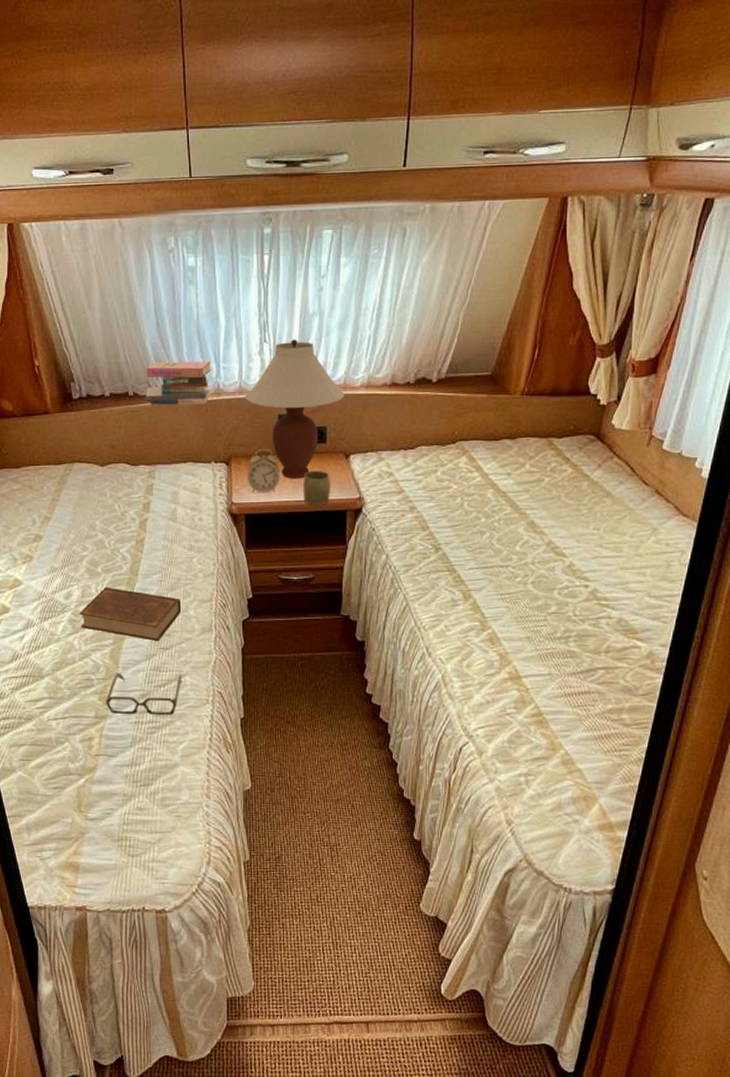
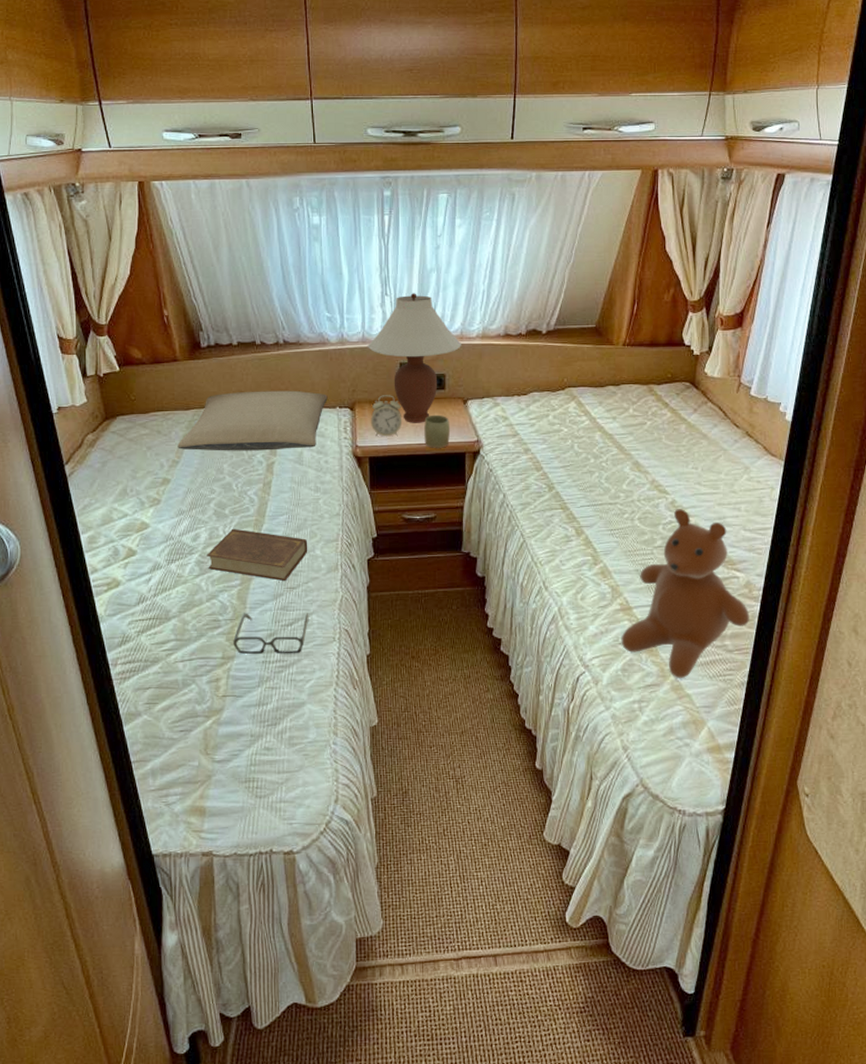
pillow: none [49,444,203,507] -> present [177,390,328,451]
books: present [145,360,211,405] -> none [272,312,335,354]
teddy bear: none [508,573,651,752] -> present [621,509,750,678]

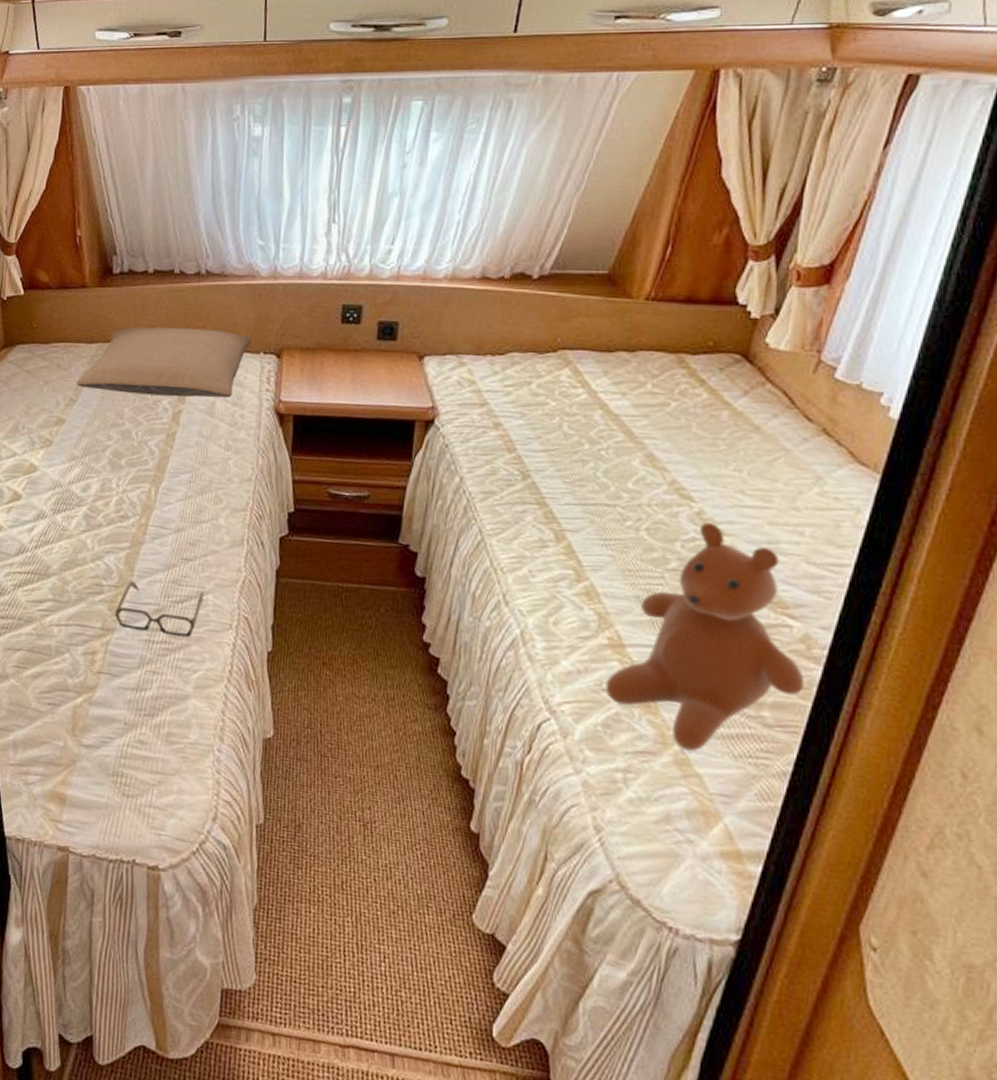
book: present [207,528,308,581] -> none [96,482,211,550]
table lamp: present [367,293,462,423] -> none [304,221,425,380]
alarm clock: present [370,395,401,437] -> none [299,342,339,393]
mug: present [424,414,451,448] -> none [364,370,399,412]

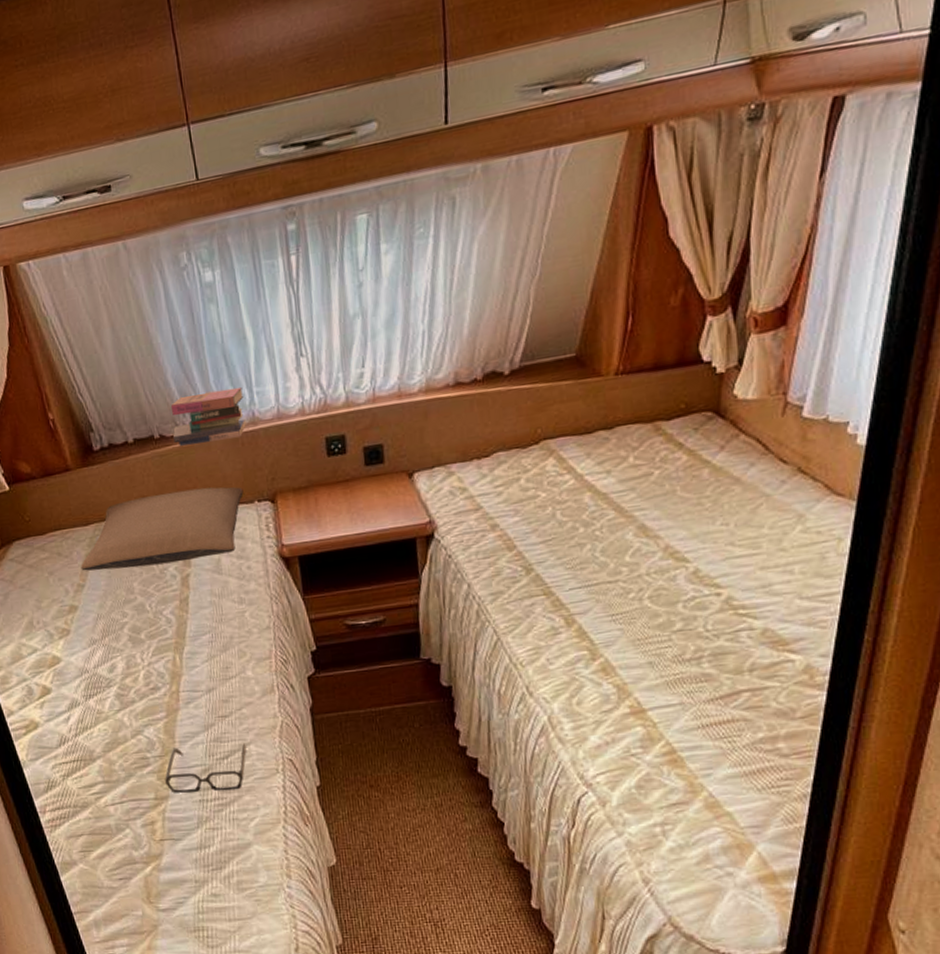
books: none [192,238,269,289] -> present [170,386,246,446]
teddy bear: present [605,522,805,751] -> none [633,579,813,793]

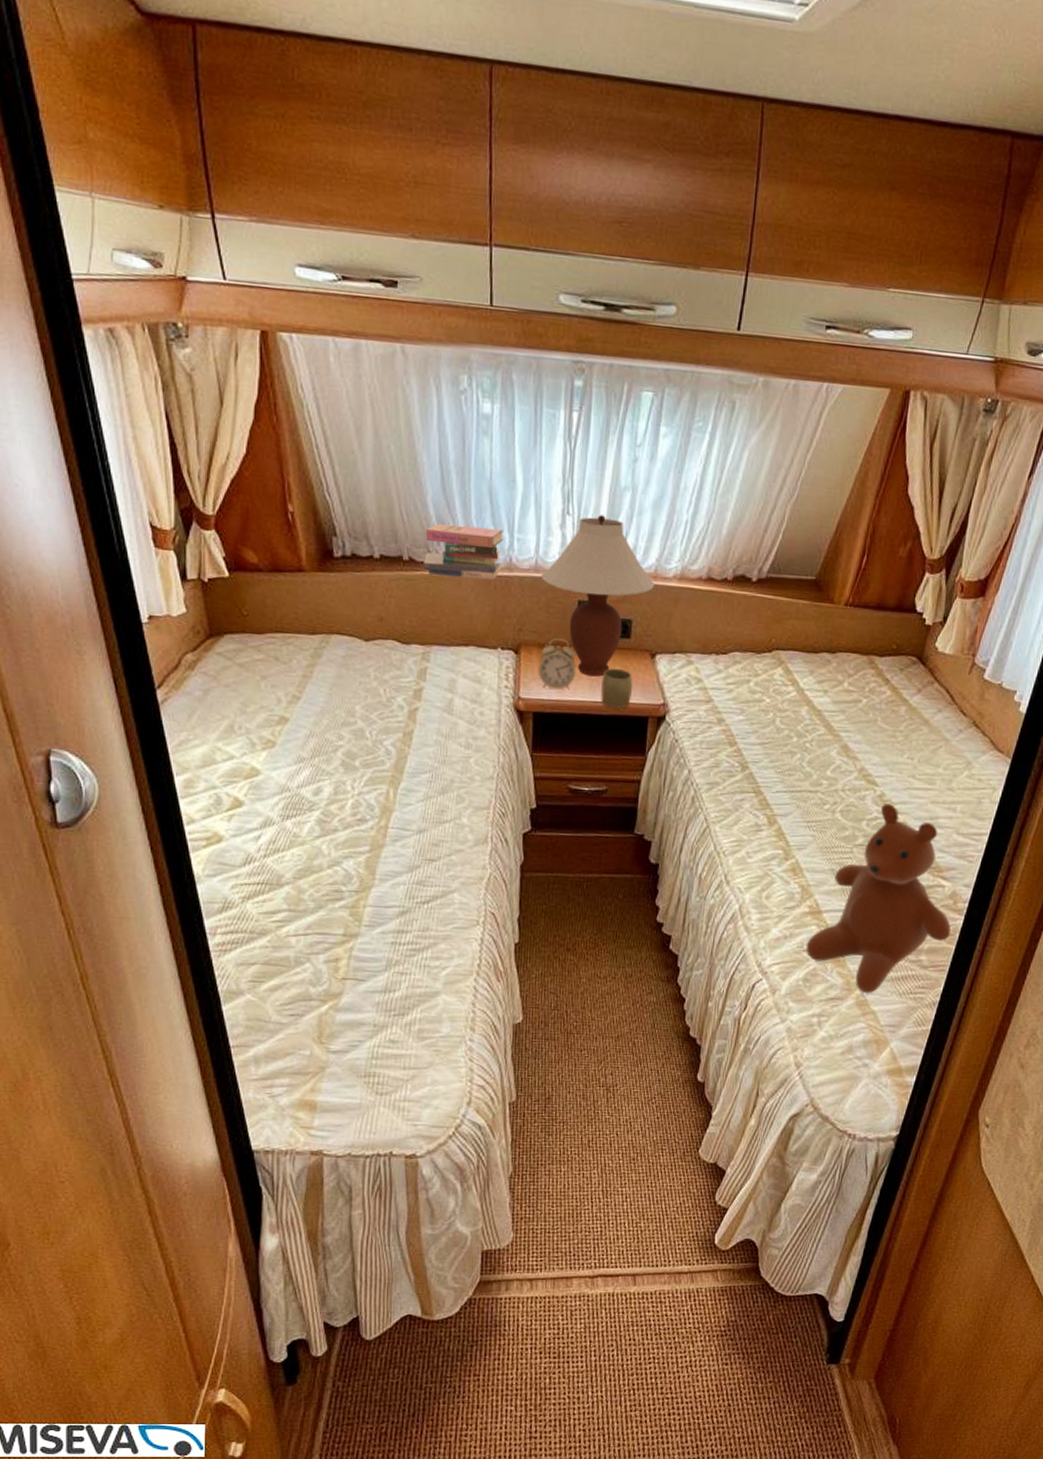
pillow: present [81,487,244,571] -> none [299,617,488,695]
sunglasses: present [165,743,247,794] -> none [358,885,450,937]
table lamp: none [284,348,402,510] -> present [540,515,656,677]
alarm clock: none [296,478,334,530] -> present [537,638,576,690]
mug: none [361,495,395,537] -> present [601,668,633,709]
teddy bear: none [633,579,813,793] -> present [805,804,952,993]

